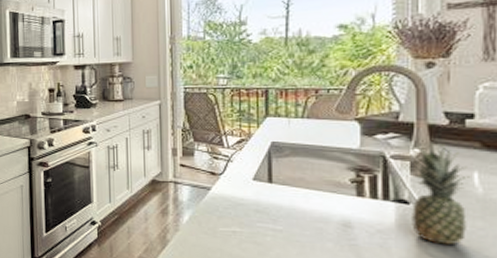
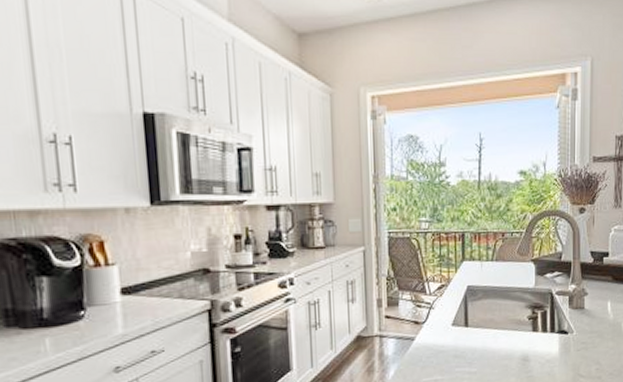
fruit: present [412,142,471,245] -> none [569,278,606,366]

